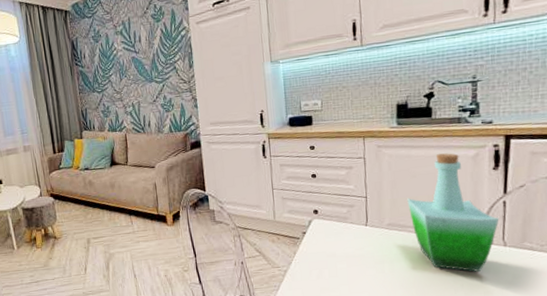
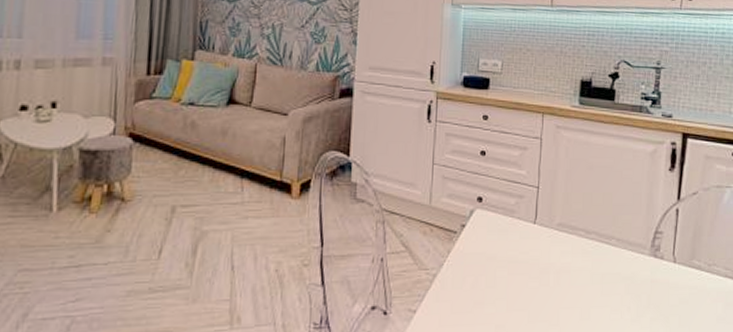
bottle: present [407,153,499,272] -> none [581,145,671,292]

